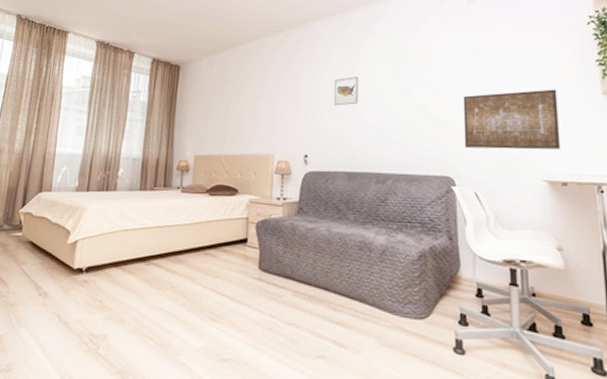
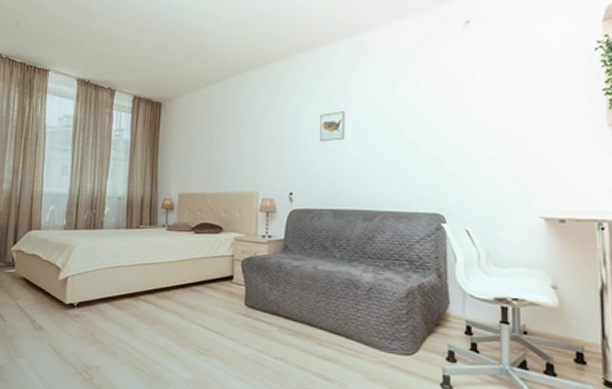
wall art: present [463,89,561,150] -> none [456,121,560,185]

